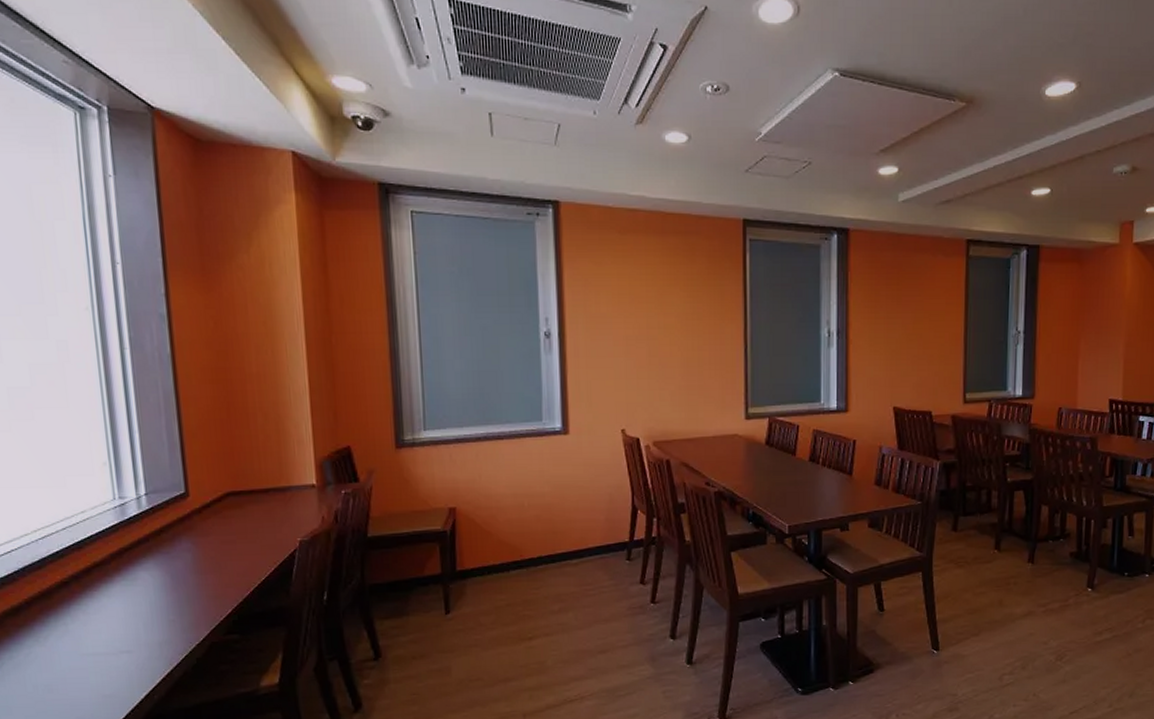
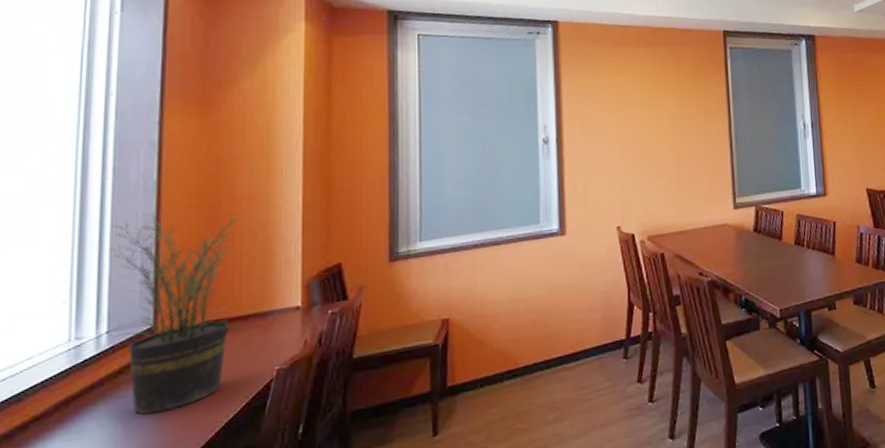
potted plant: none [136,385,262,570] -> present [111,207,252,415]

